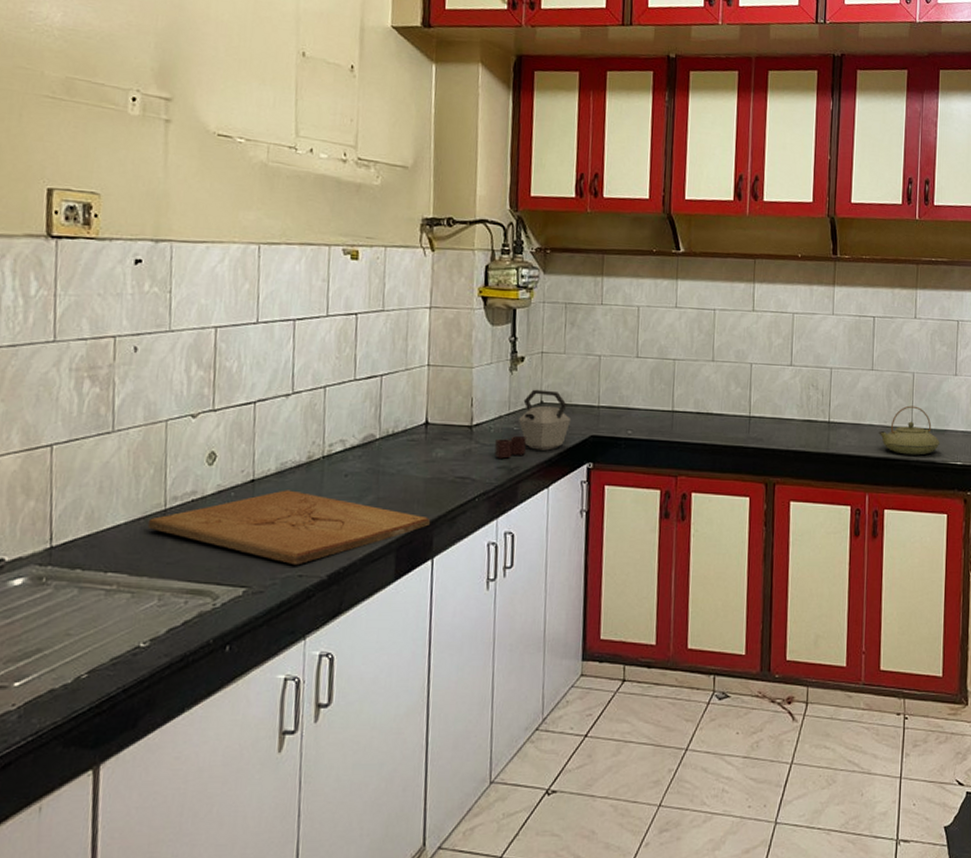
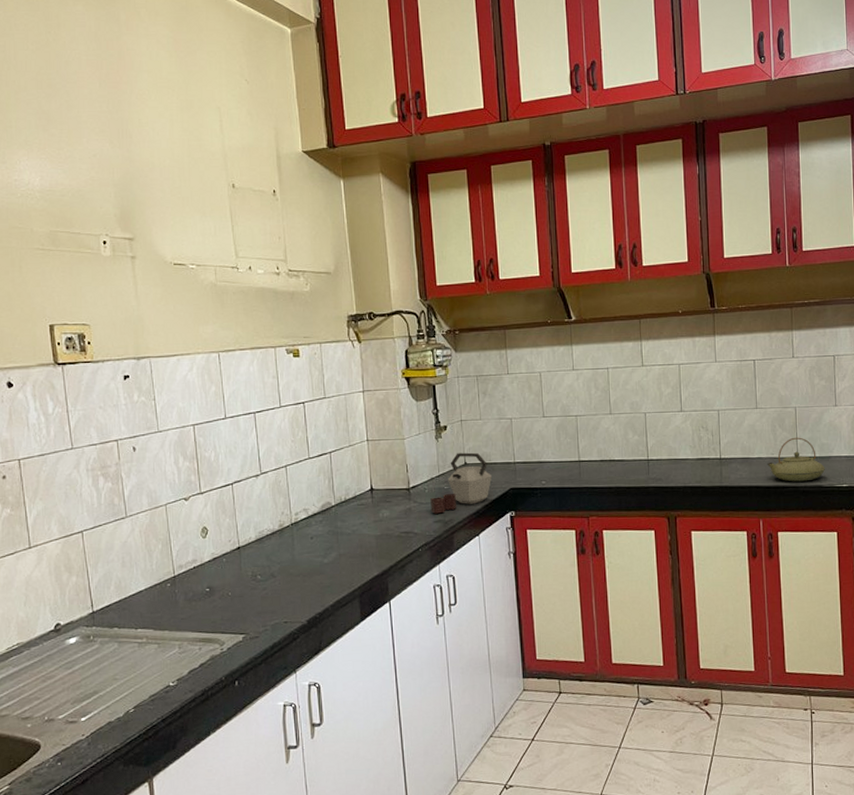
cutting board: present [147,490,431,566] -> none [162,553,385,614]

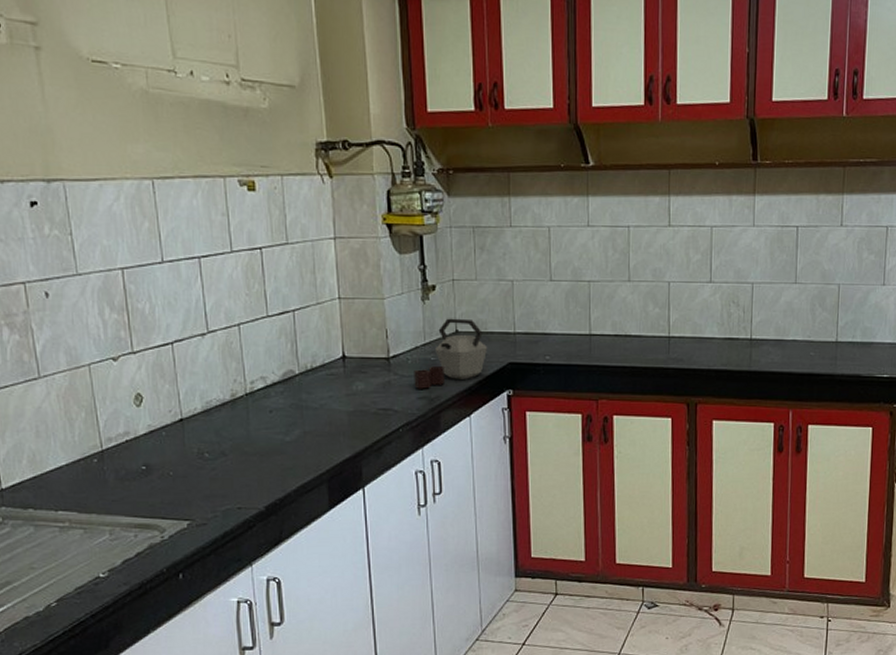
teapot: present [766,437,825,482] -> none [801,319,866,370]

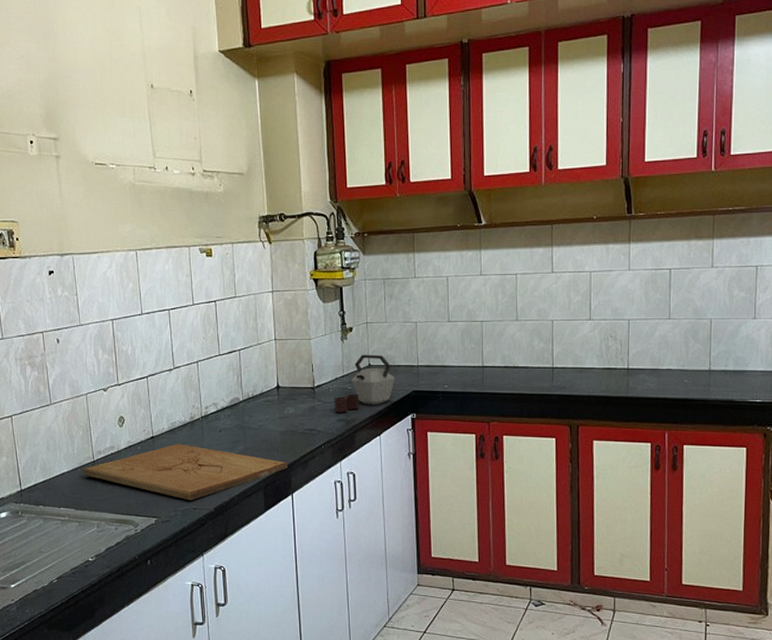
cutting board: none [88,427,358,499] -> present [83,444,289,501]

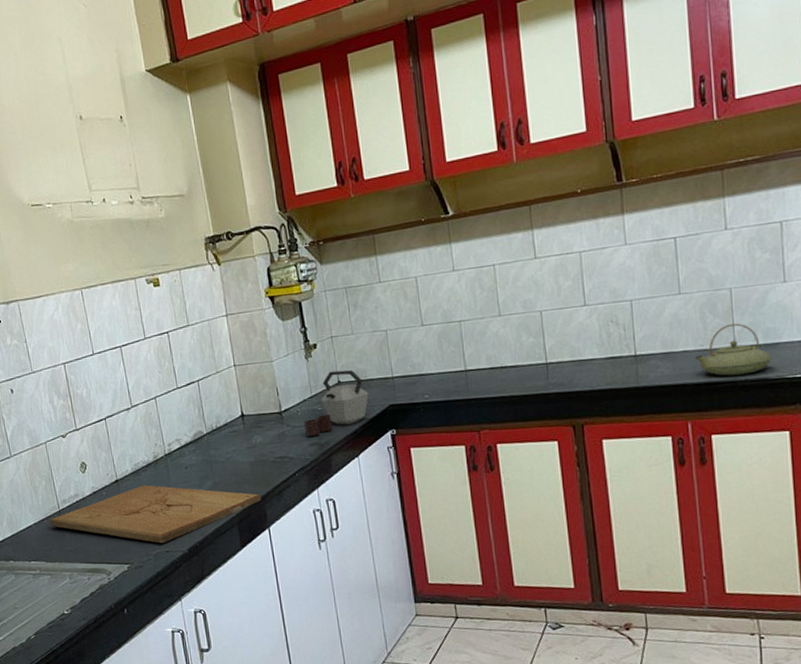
teapot: none [676,350,738,395] -> present [694,323,772,376]

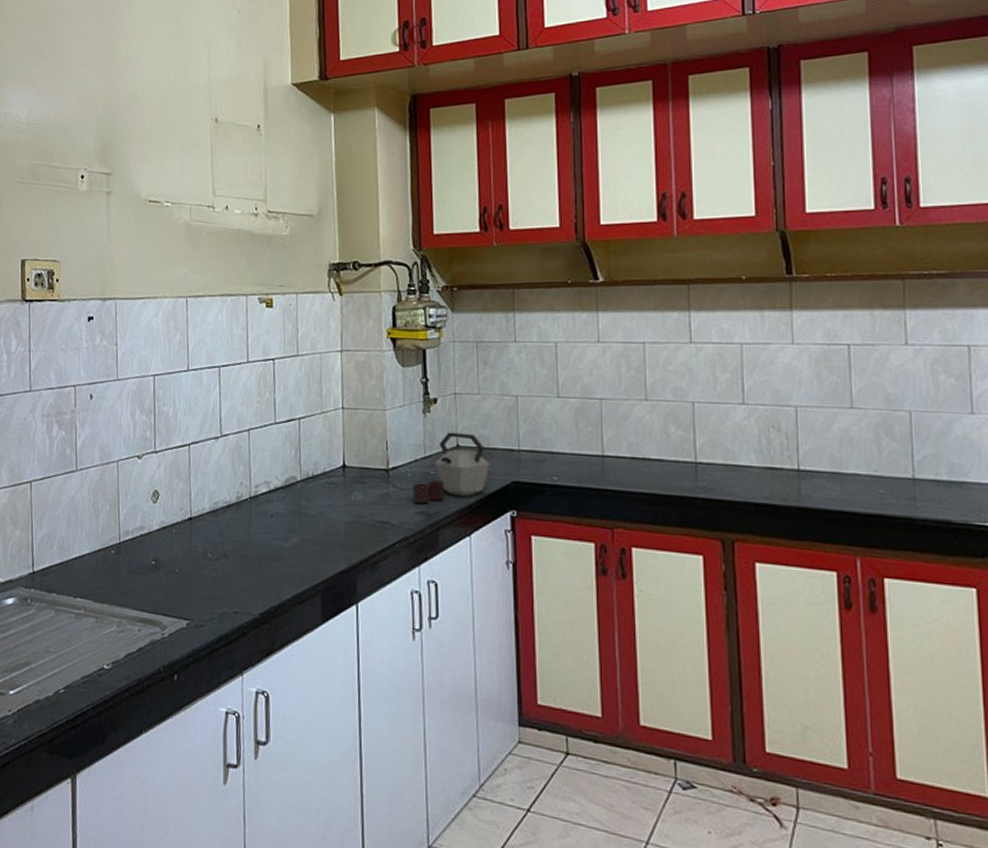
cutting board: present [49,485,262,544] -> none [106,528,354,602]
teapot: present [694,323,772,376] -> none [866,451,956,513]

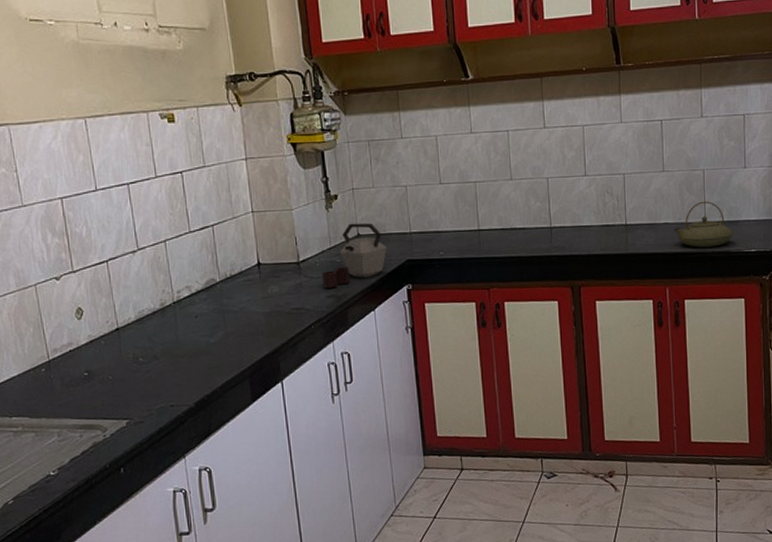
teapot: none [866,451,956,513] -> present [673,201,733,248]

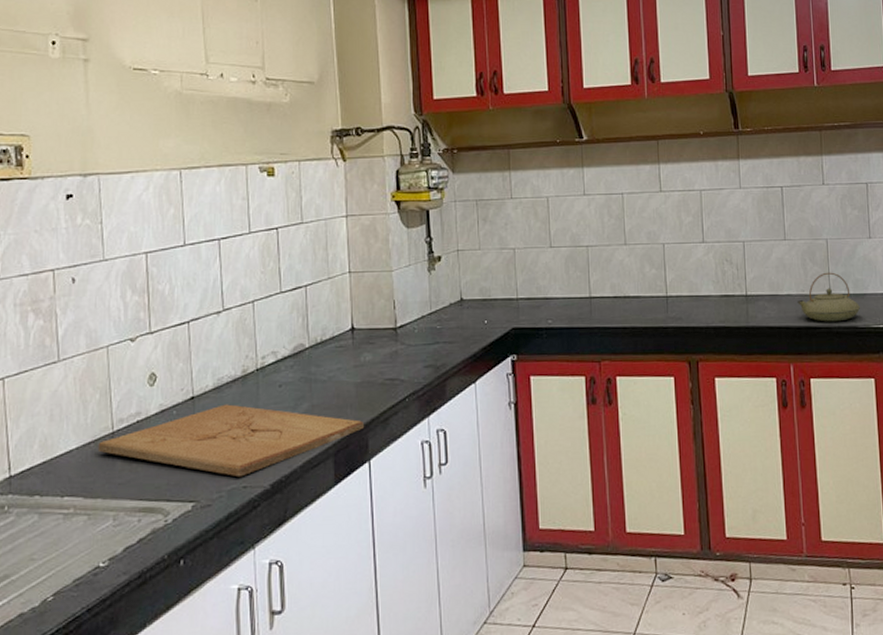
cutting board: none [37,334,276,398] -> present [97,404,365,477]
kettle: present [322,223,387,289] -> none [420,287,491,358]

